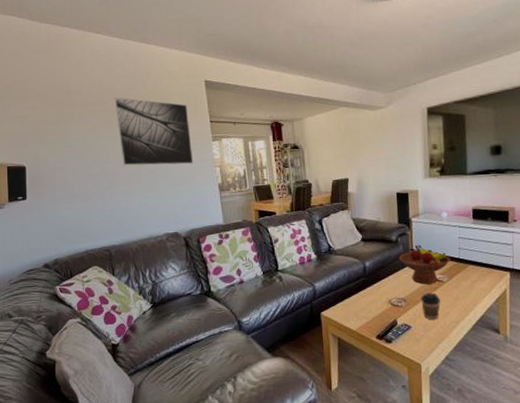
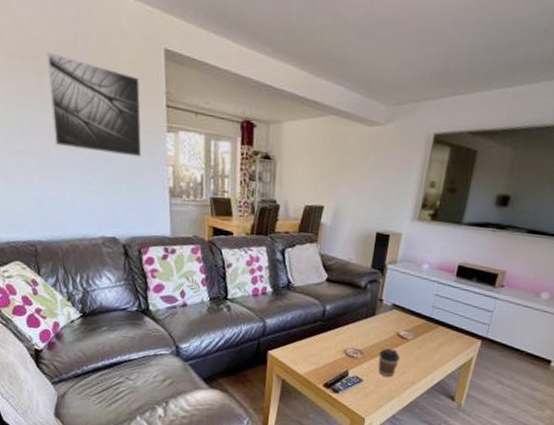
fruit bowl: present [399,244,450,285] -> none [364,295,420,340]

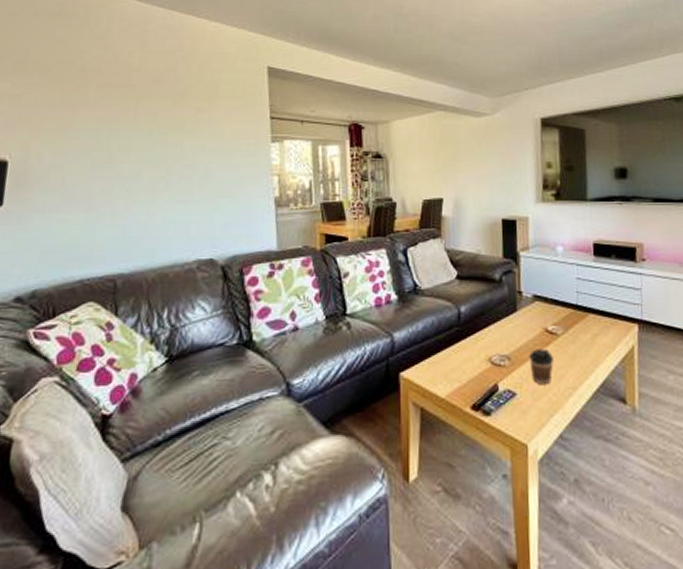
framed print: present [47,52,142,158] -> none [144,79,244,170]

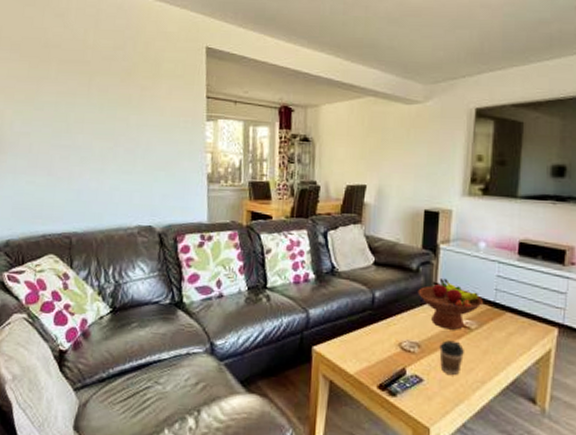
fruit bowl: none [502,285,566,338] -> present [417,278,483,330]

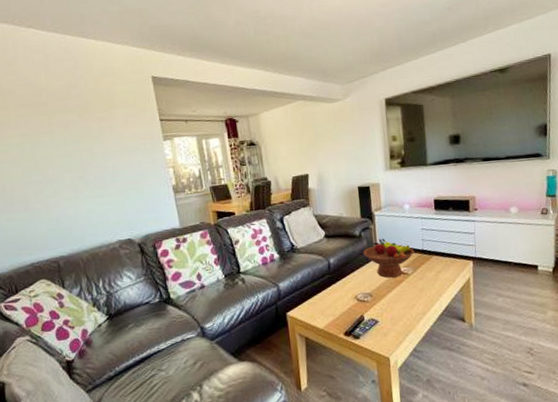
coffee cup: present [439,340,464,375] -> none [386,285,406,313]

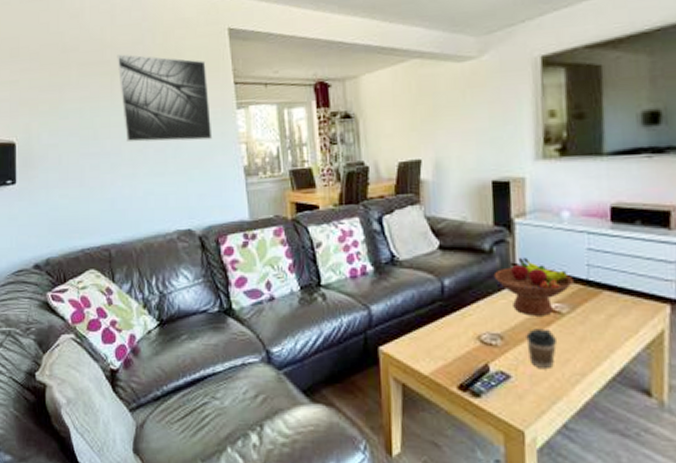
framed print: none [53,97,145,171] -> present [117,54,213,143]
coffee cup: none [386,285,406,313] -> present [526,328,557,368]

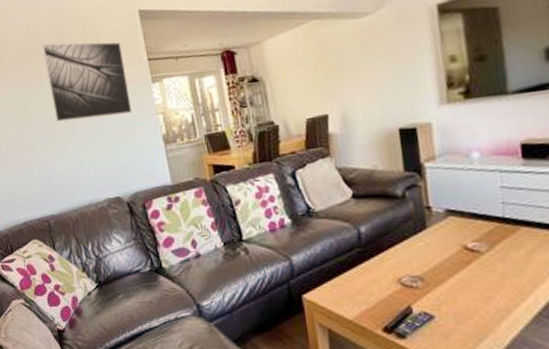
fruit bowl: present [493,257,573,316] -> none [408,199,489,257]
coffee cup: present [526,328,557,368] -> none [446,268,478,307]

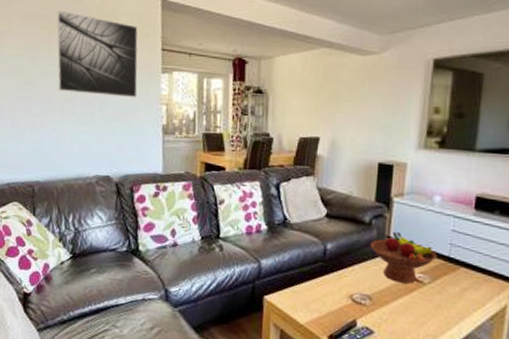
fruit bowl: none [408,199,489,257] -> present [370,231,437,284]

